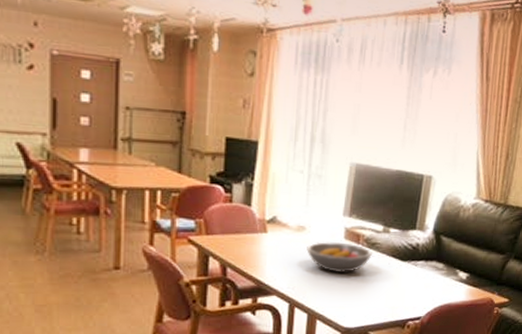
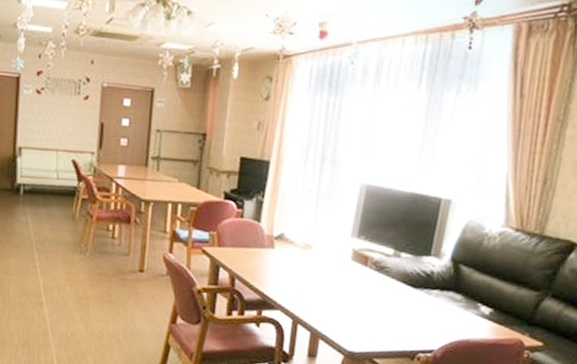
fruit bowl: present [307,242,372,274] -> none [312,261,381,296]

